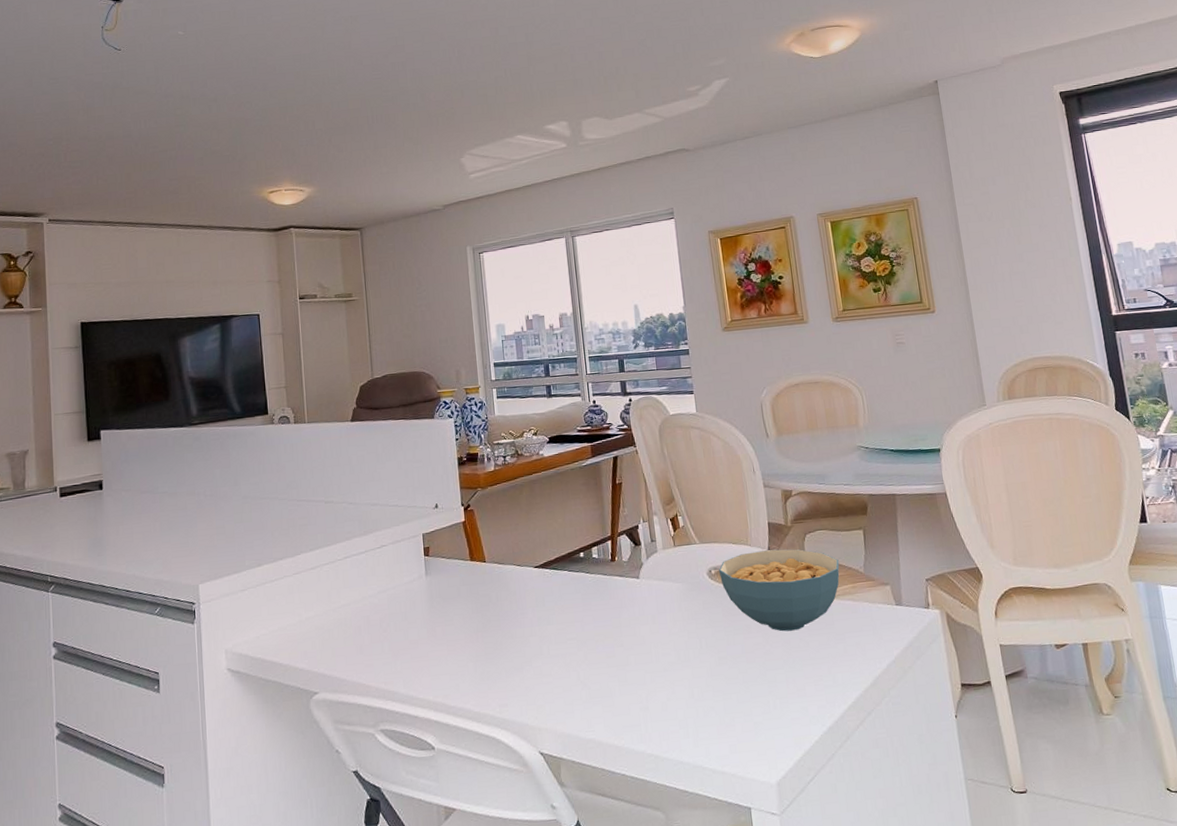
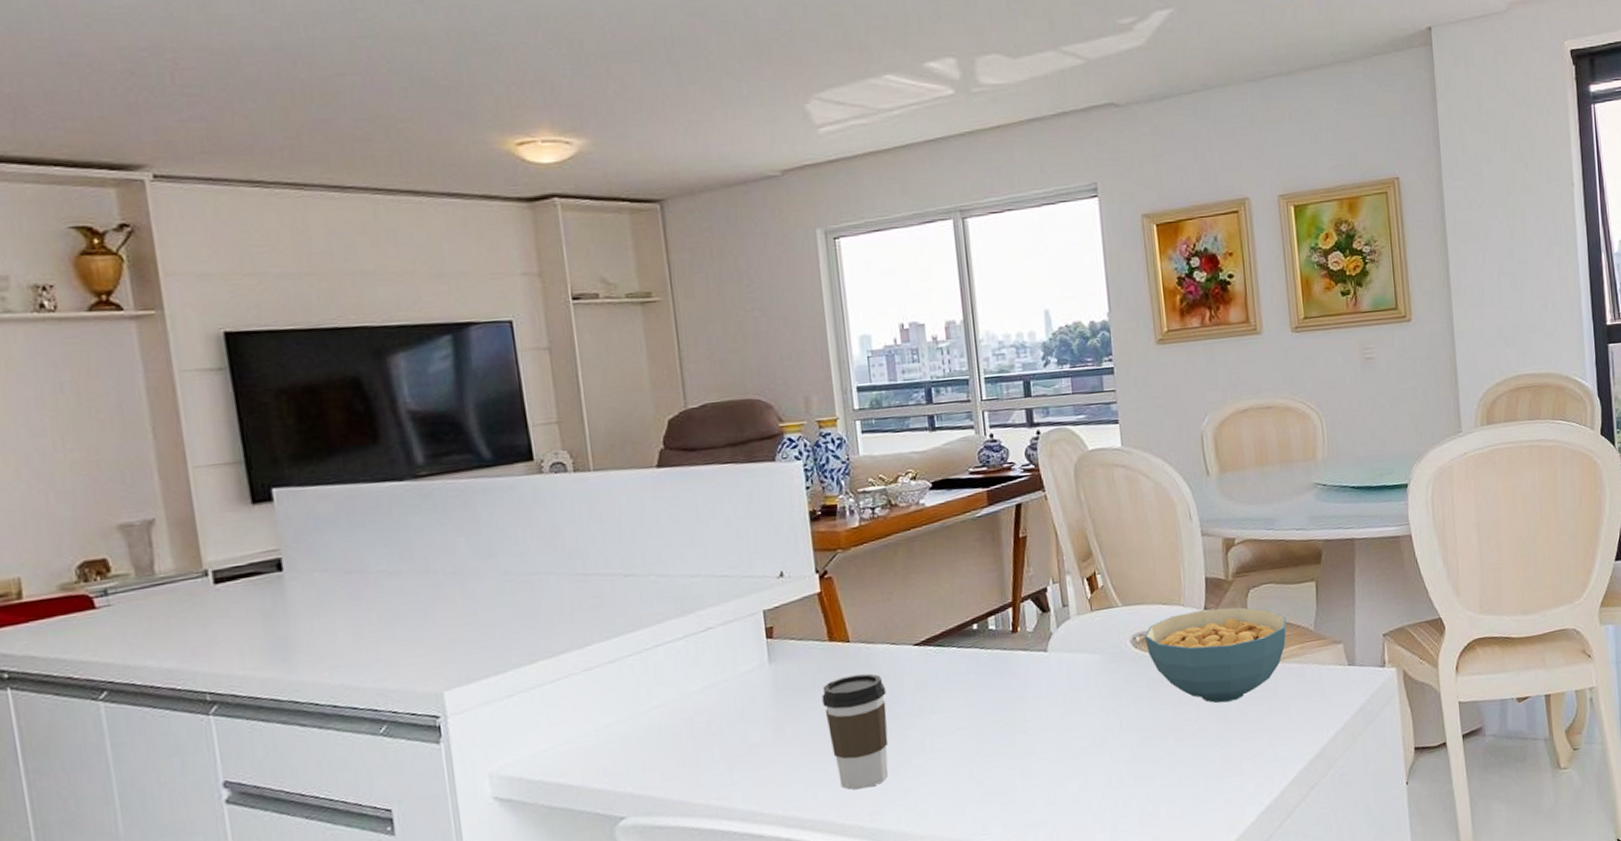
coffee cup: none [464,588,514,684] -> present [822,673,889,790]

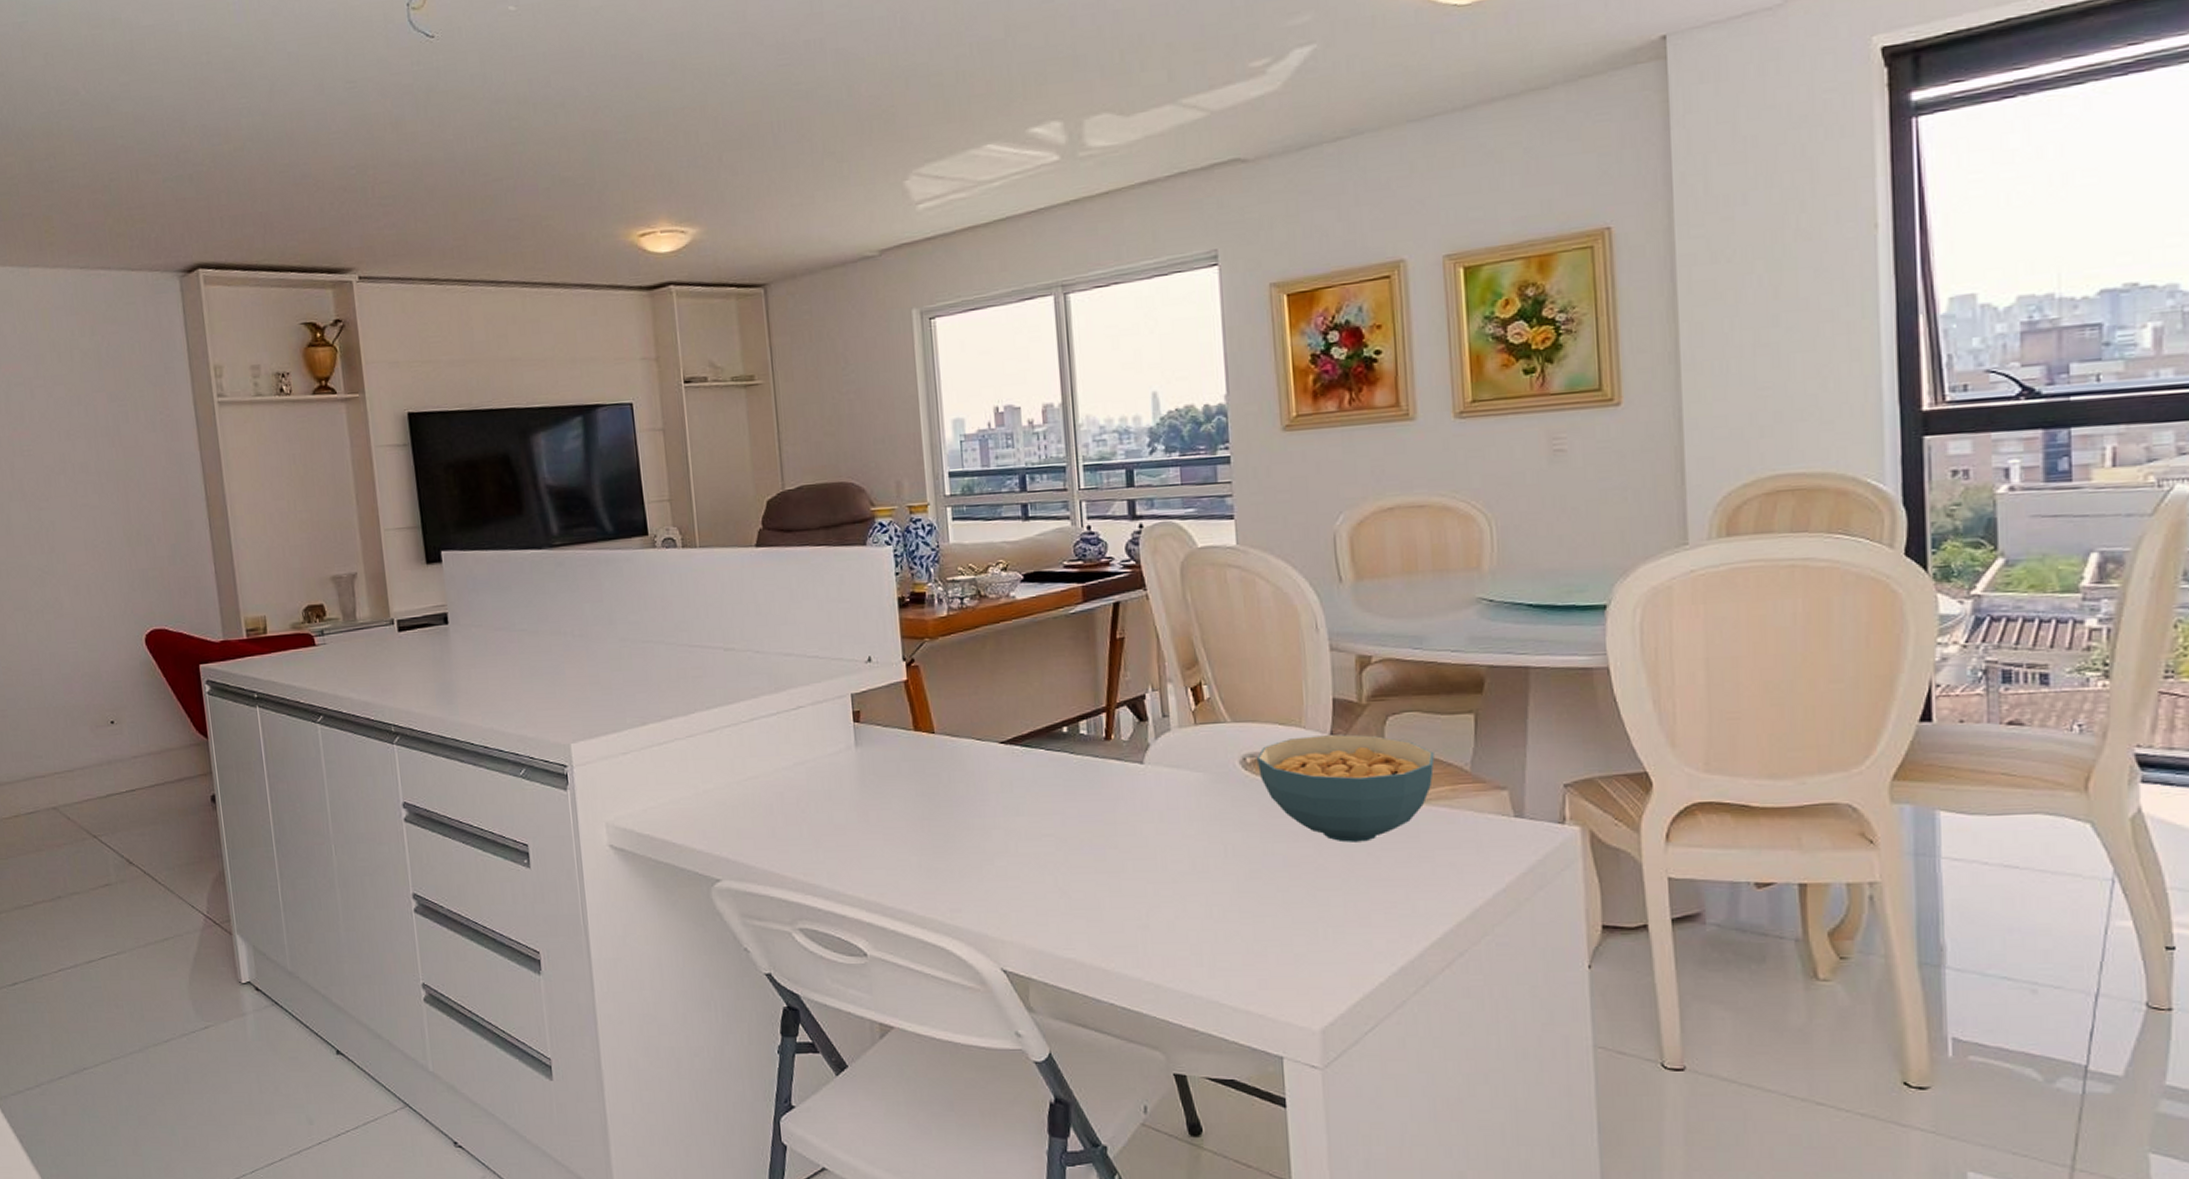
coffee cup: present [822,673,889,790] -> none [905,767,971,884]

